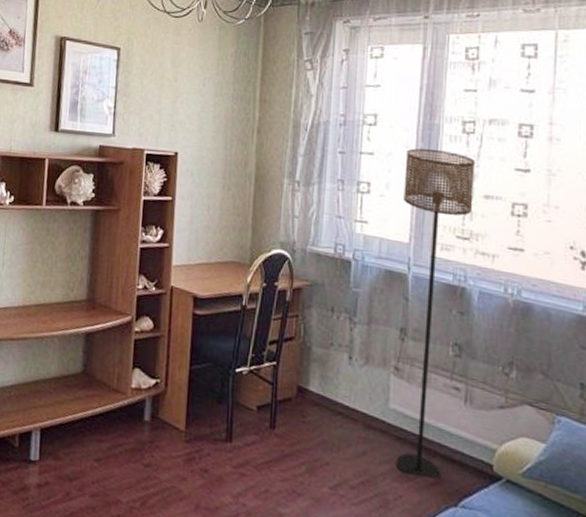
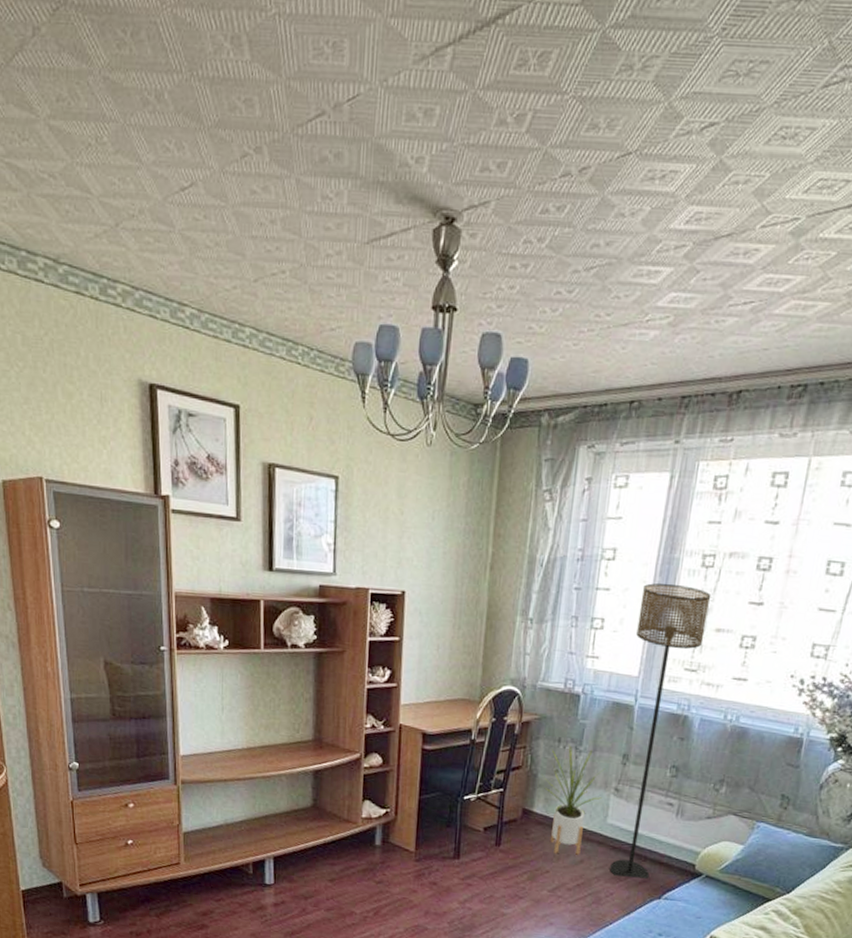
house plant: none [315,315,383,445] -> present [541,745,606,855]

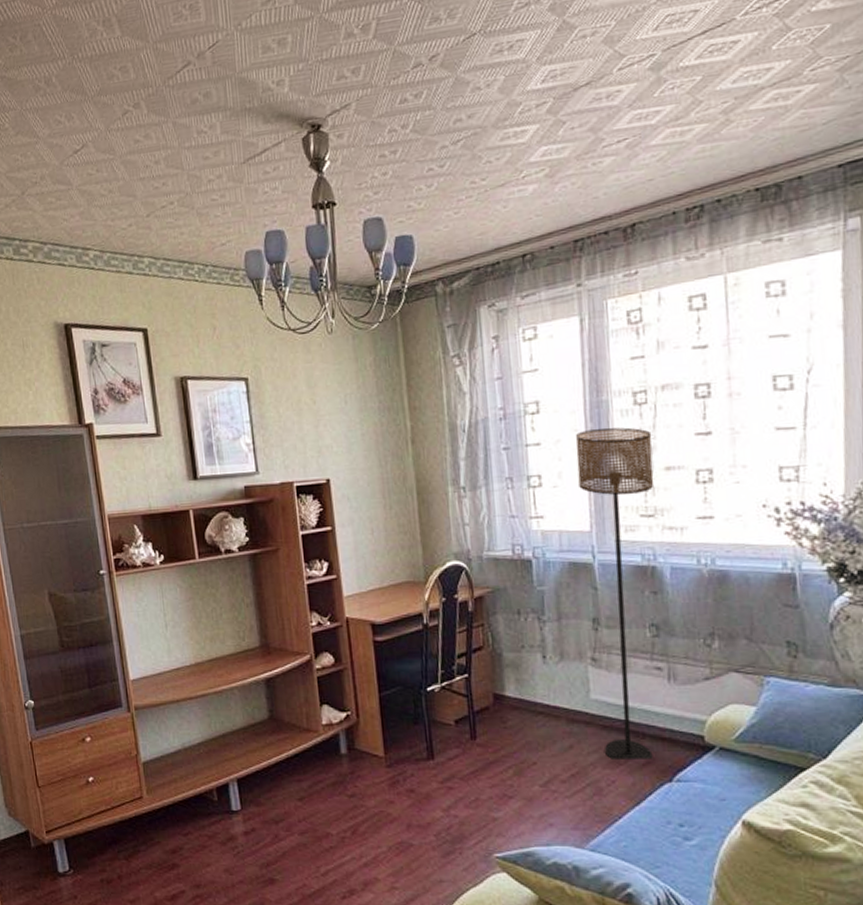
house plant: present [541,745,606,855] -> none [506,616,579,742]

